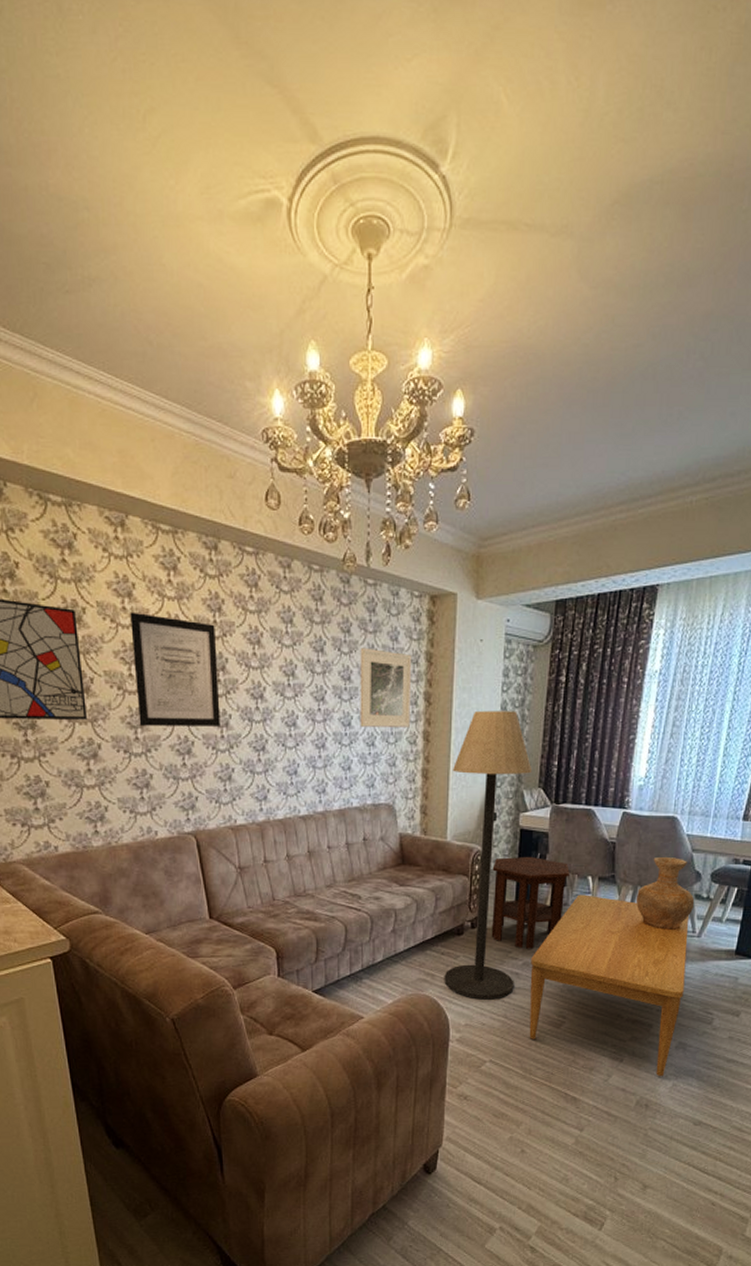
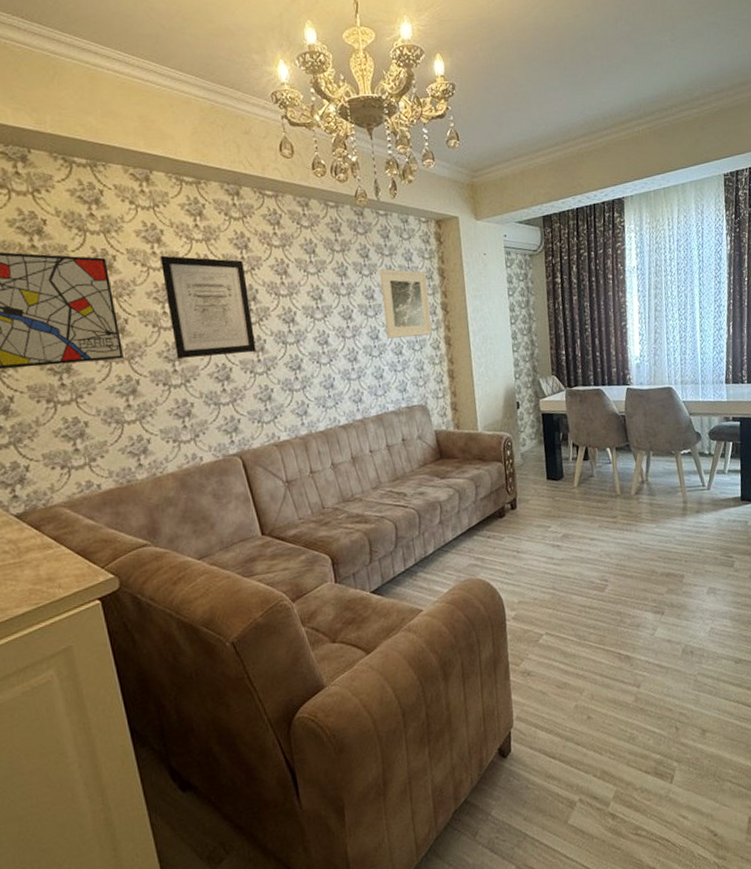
floor lamp: present [444,710,533,1000] -> none [475,311,558,576]
side table: present [491,856,570,949] -> none [522,436,591,523]
coffee table: present [529,894,689,1077] -> none [569,465,705,623]
vase: present [635,856,695,930] -> none [650,422,700,488]

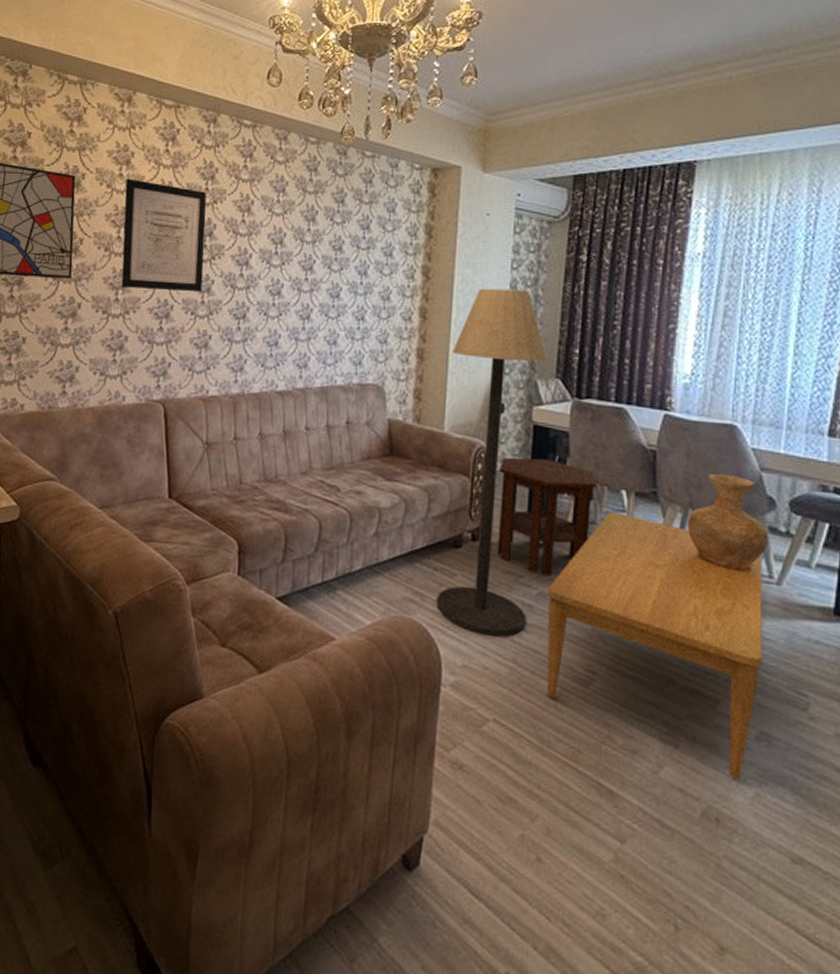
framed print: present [379,269,432,339] -> none [349,218,410,302]
floor lamp: none [475,311,558,576] -> present [436,288,548,637]
side table: none [522,436,591,523] -> present [497,457,597,576]
coffee table: none [569,465,705,623] -> present [546,512,763,780]
vase: none [650,422,700,488] -> present [686,473,769,571]

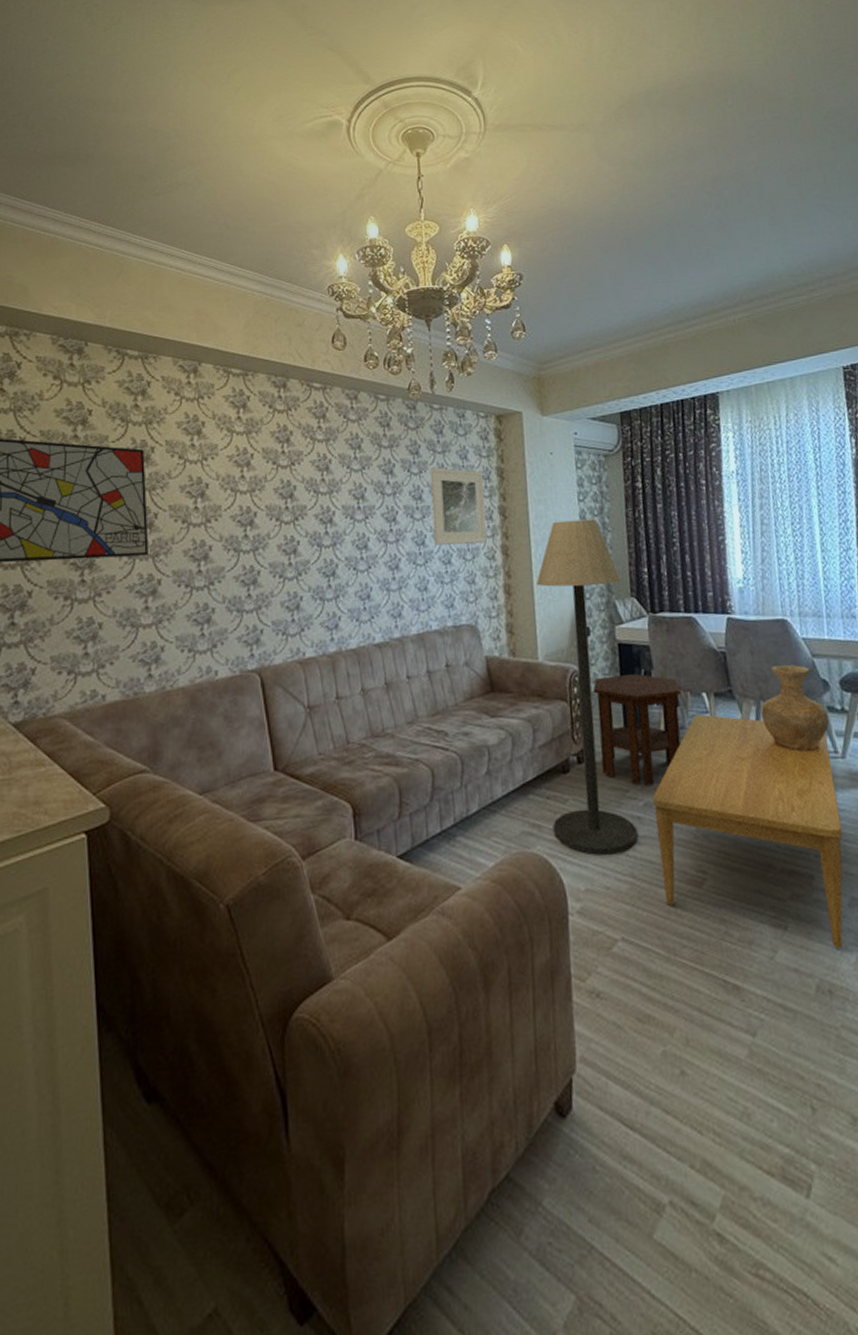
wall art: present [121,178,207,293] -> none [199,448,288,558]
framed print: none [349,218,410,302] -> present [430,467,487,545]

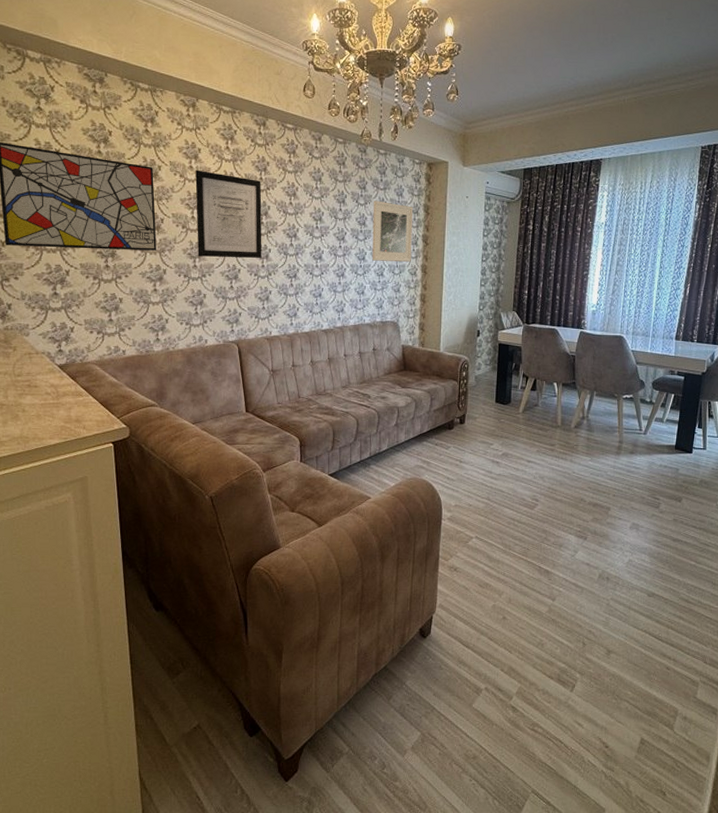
wall art: none [199,448,288,558] -> present [195,170,262,259]
floor lamp: present [537,519,638,855] -> none [437,250,508,484]
side table: present [593,673,681,786] -> none [476,365,539,442]
coffee table: present [652,714,843,949] -> none [508,397,637,553]
vase: present [760,664,830,752] -> none [593,367,640,428]

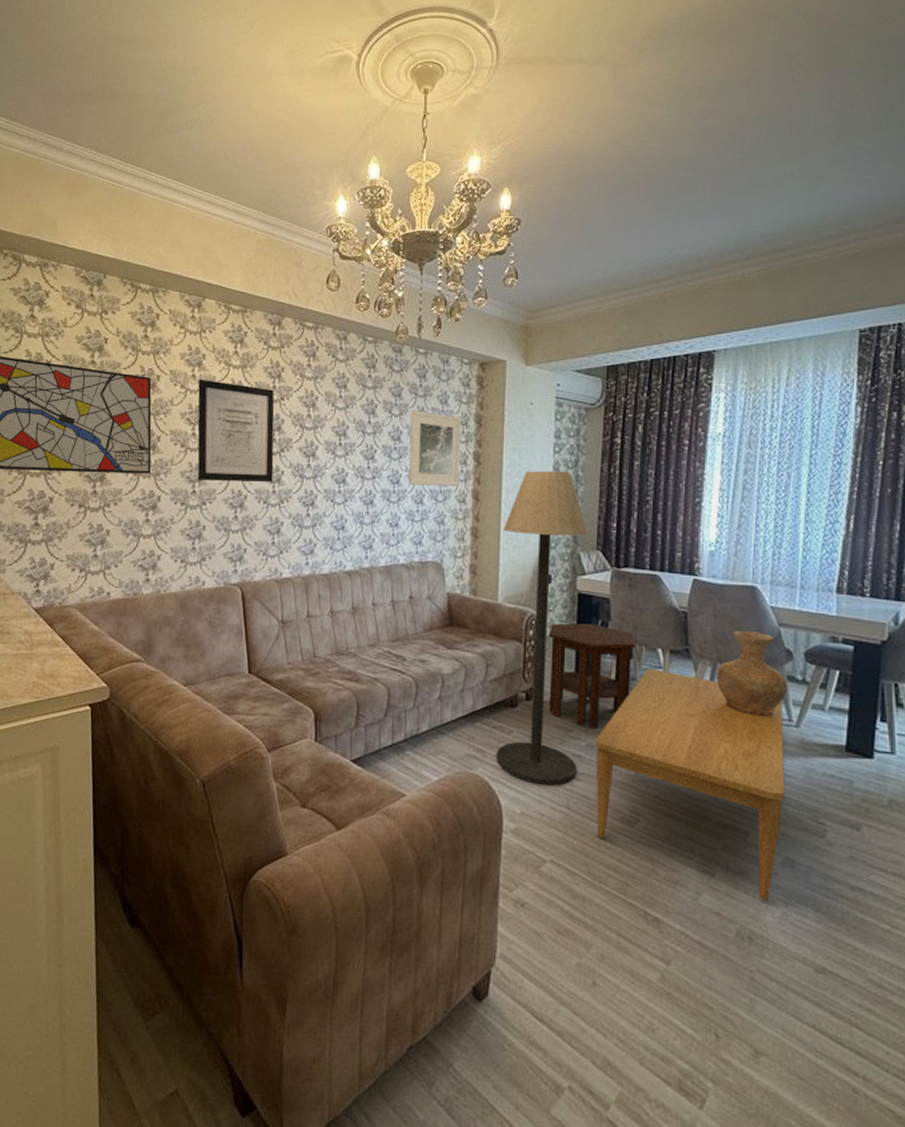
floor lamp: none [437,250,508,484] -> present [496,471,589,786]
side table: none [476,365,539,442] -> present [548,623,636,729]
coffee table: none [508,397,637,553] -> present [595,668,785,902]
vase: none [593,367,640,428] -> present [716,630,788,716]

